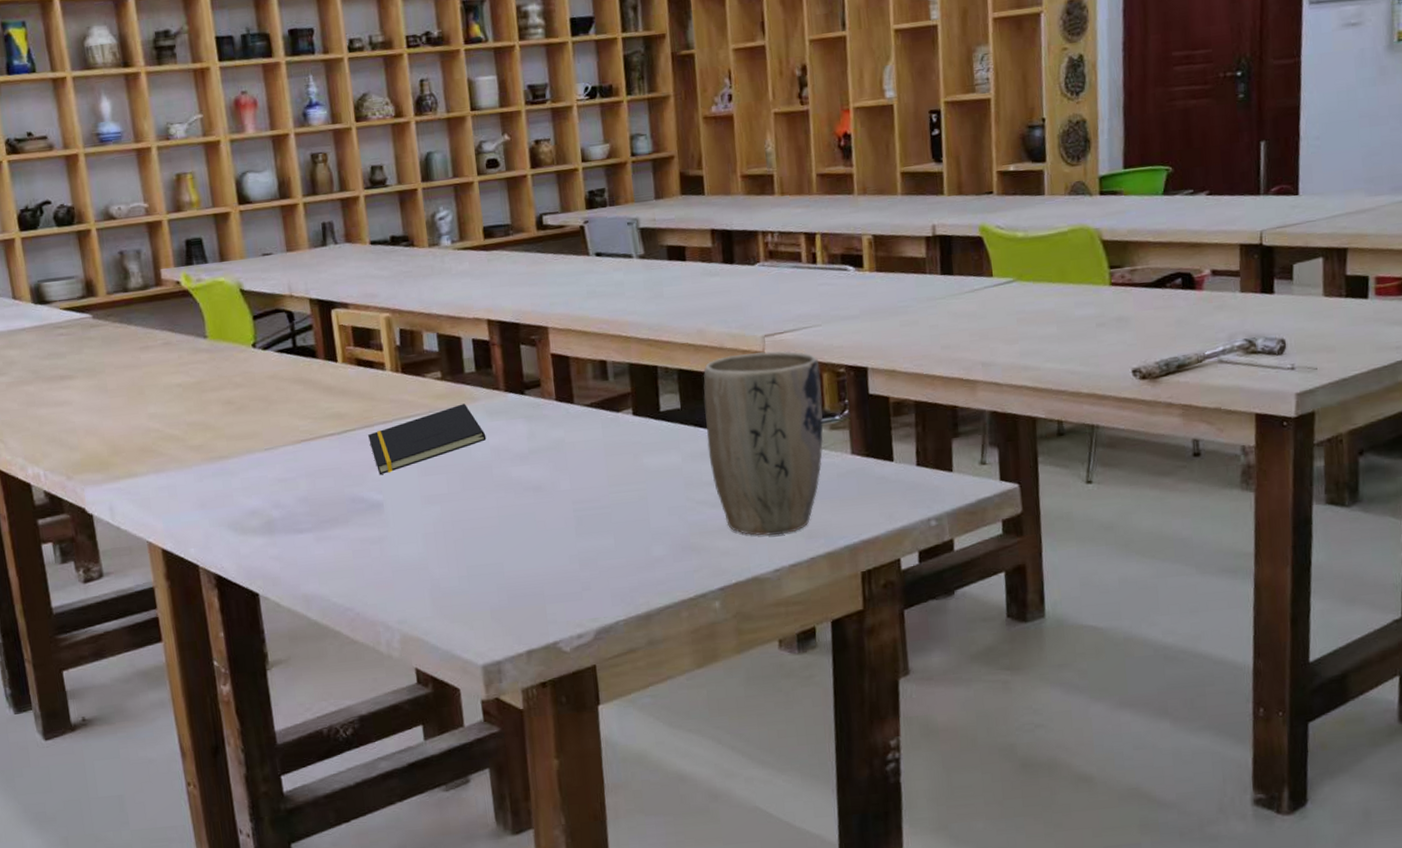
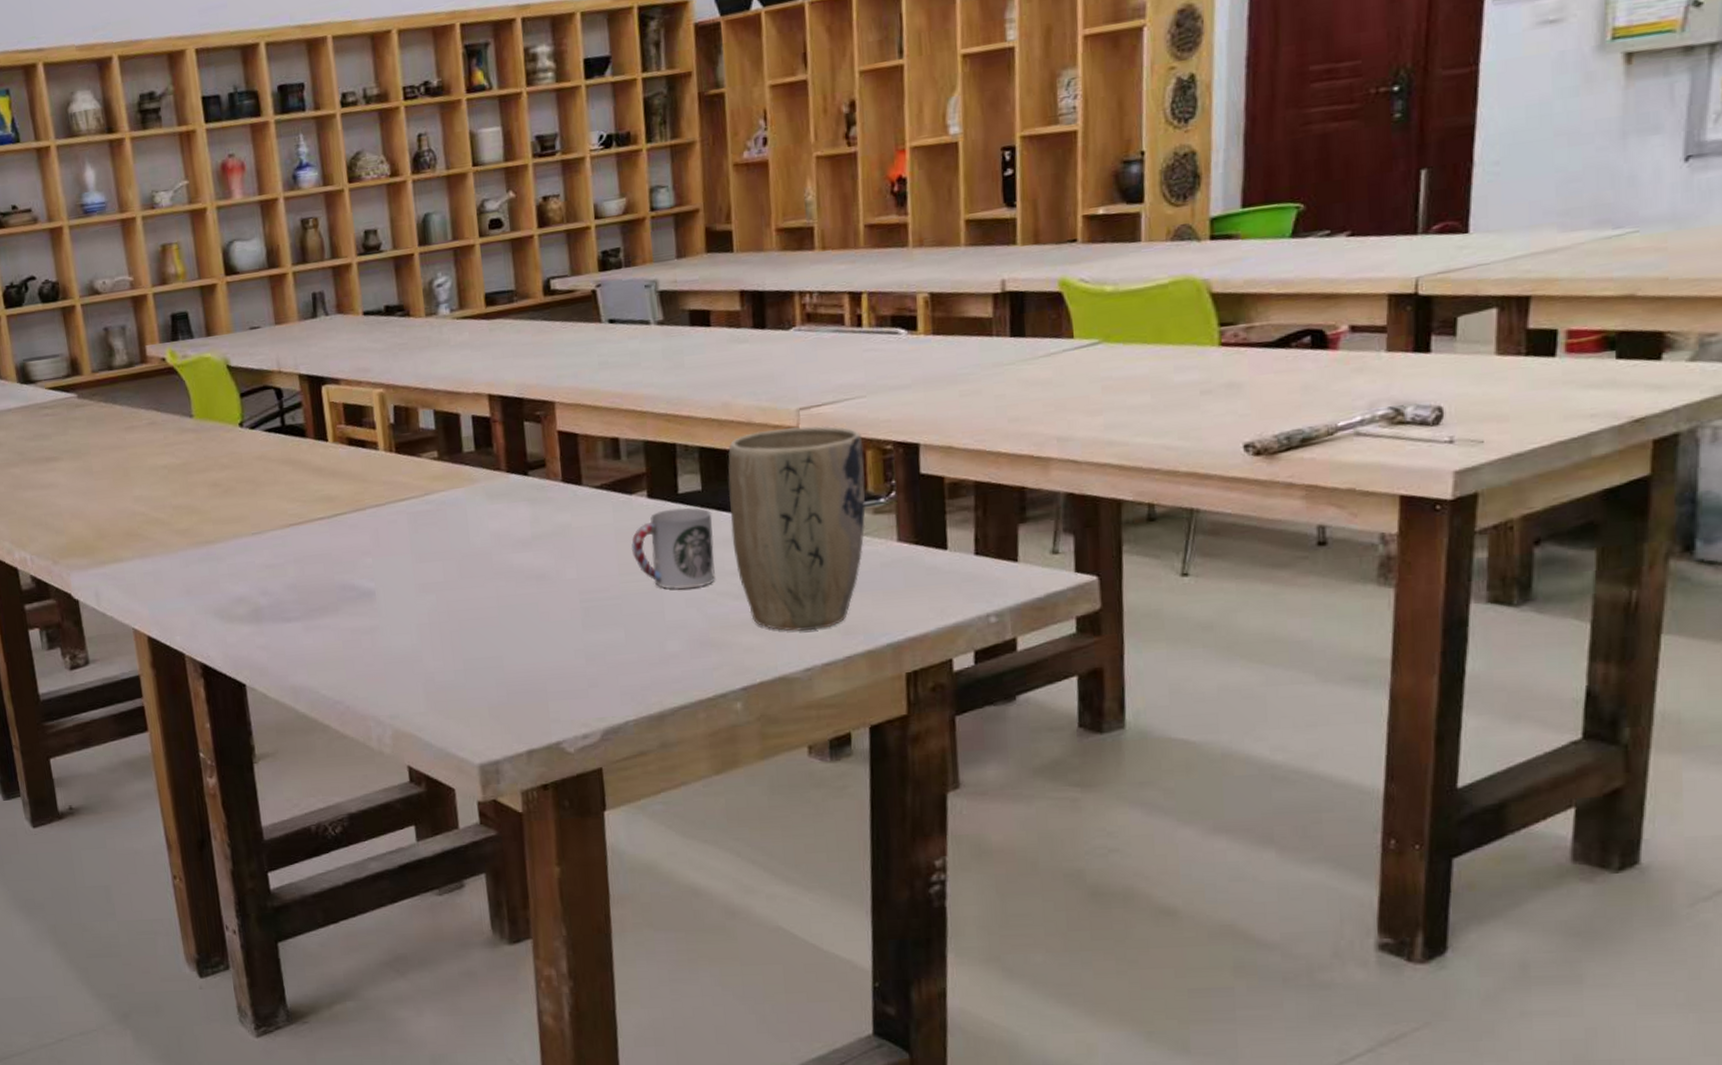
notepad: present [368,403,487,475] -> none [360,485,486,561]
cup: none [618,424,694,499] -> present [631,507,715,590]

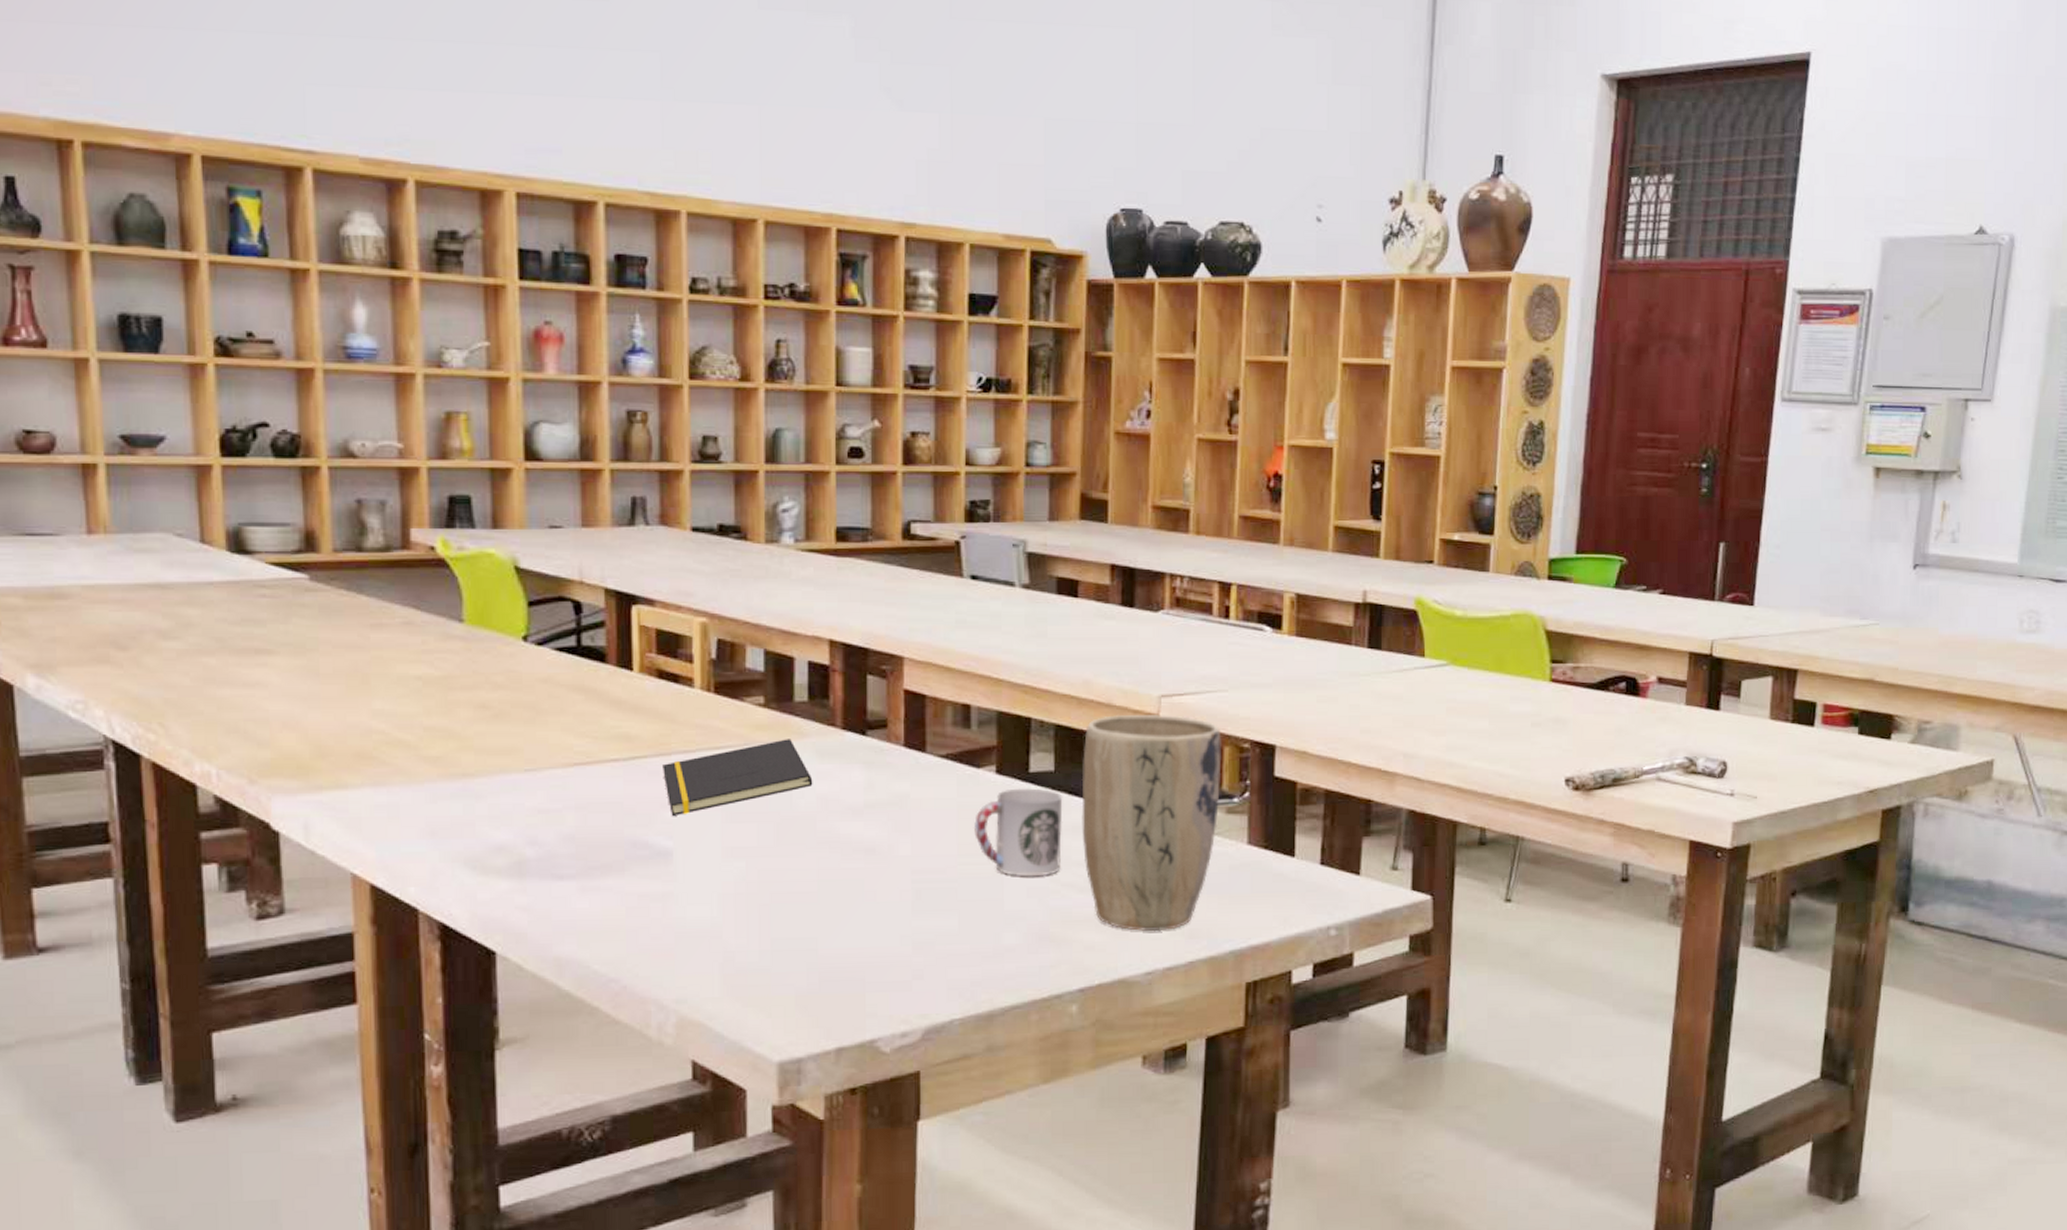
notepad: none [360,485,486,561] -> present [663,739,813,816]

